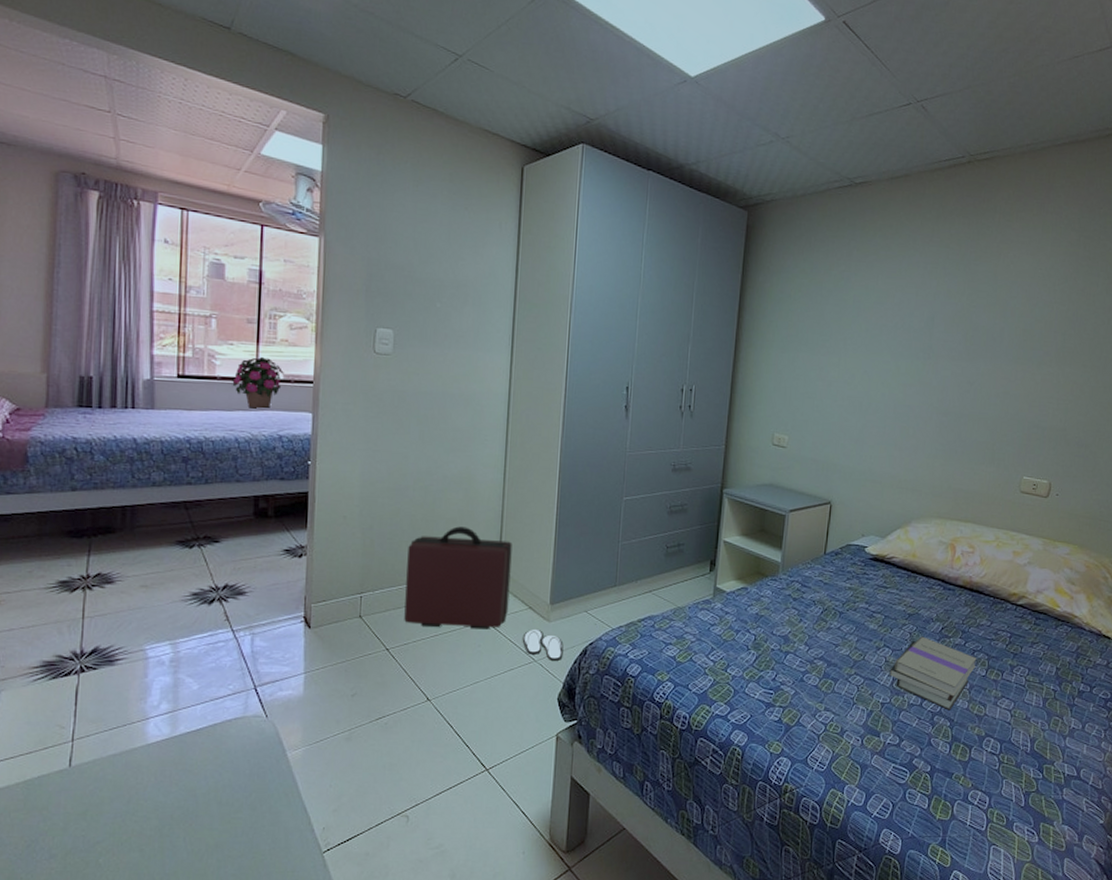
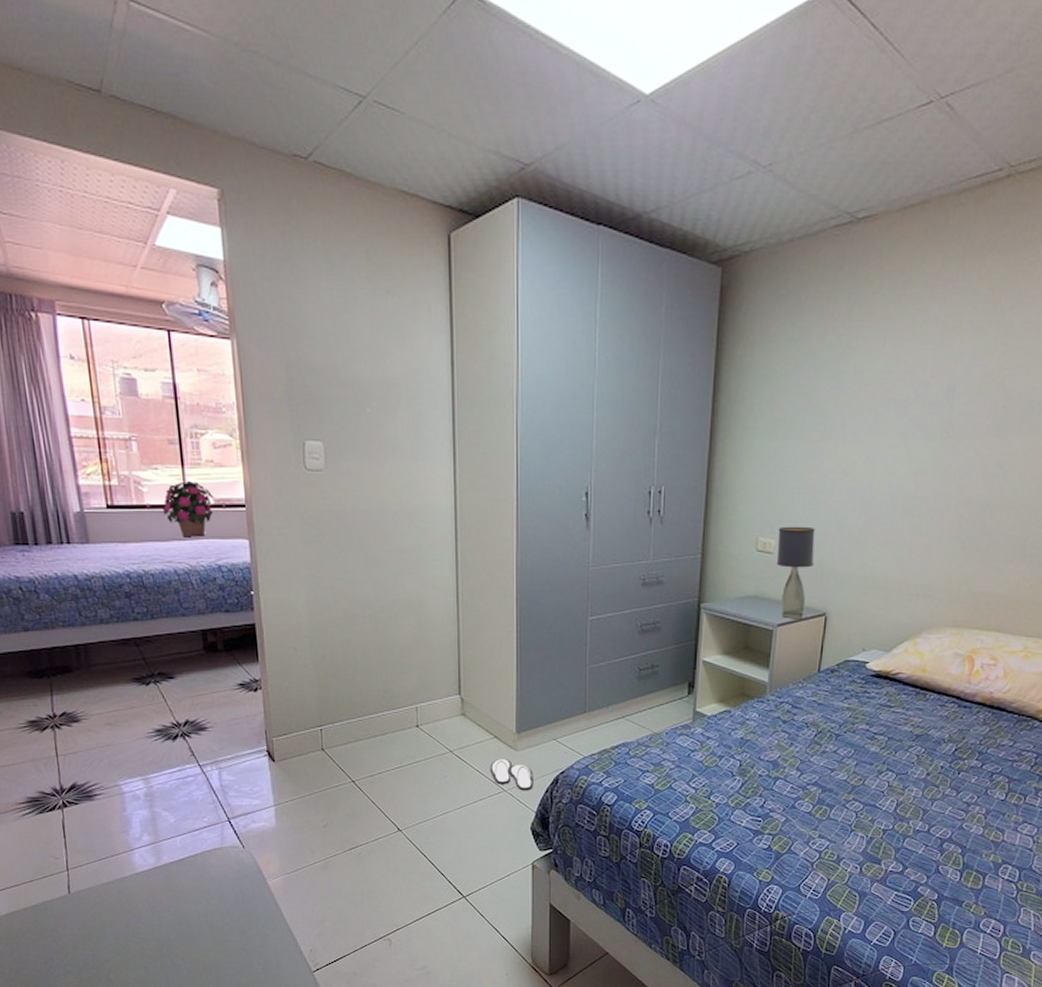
briefcase: present [404,526,512,630] -> none [363,654,473,760]
table lamp: none [789,424,822,507] -> present [776,526,815,620]
books: present [889,636,977,711] -> none [892,759,996,837]

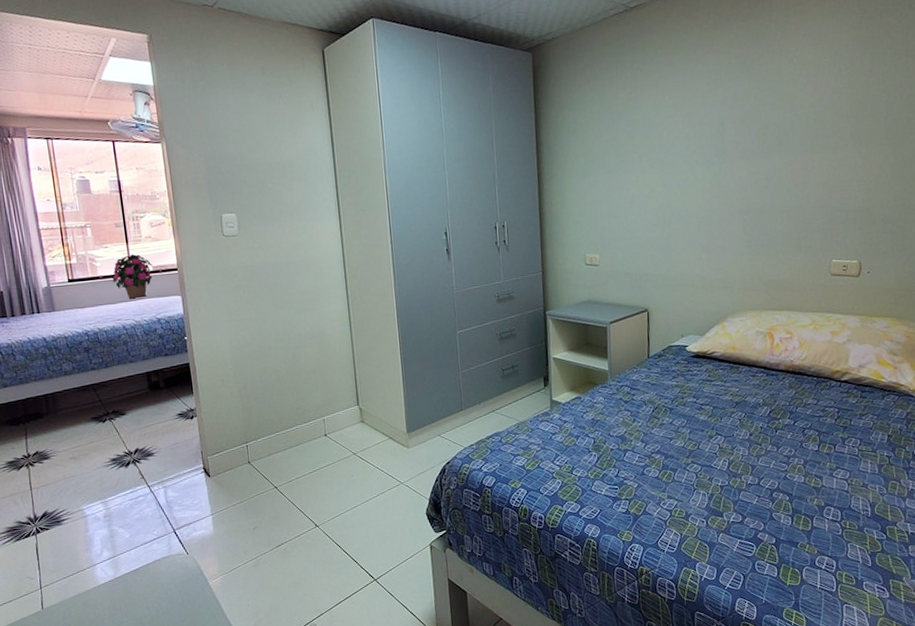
slippers: present [490,759,533,790] -> none [387,456,425,481]
table lamp: present [776,526,815,620] -> none [600,241,633,317]

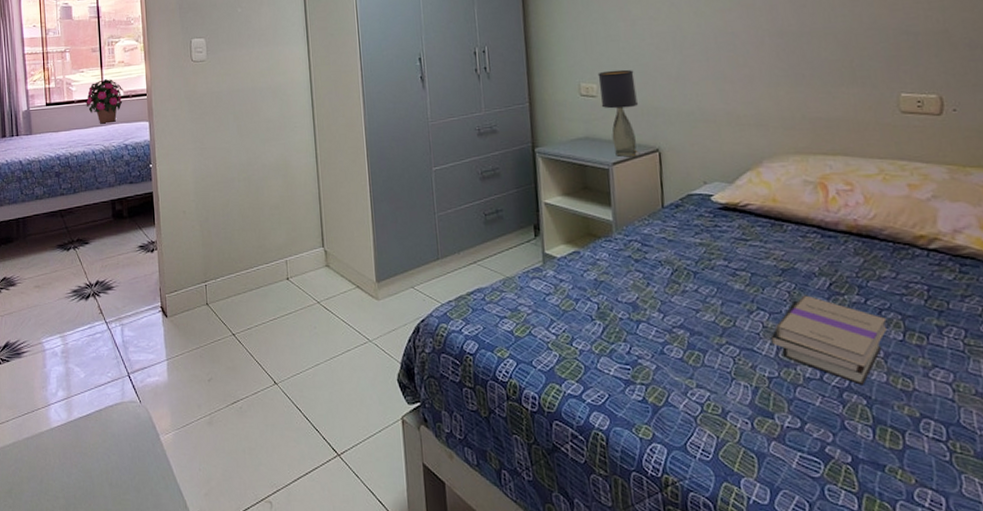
table lamp: none [600,241,633,317] -> present [597,69,640,157]
books: none [724,421,808,486] -> present [770,295,887,385]

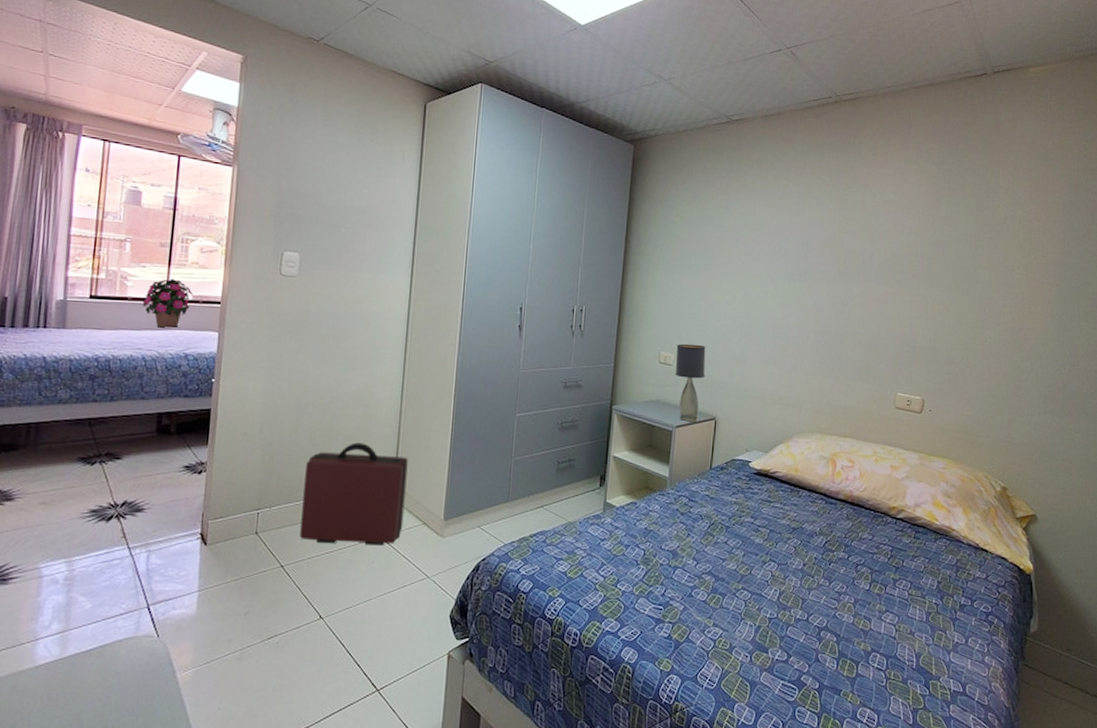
briefcase: none [240,211,338,311] -> present [300,442,408,546]
books: present [770,295,887,385] -> none [775,550,860,625]

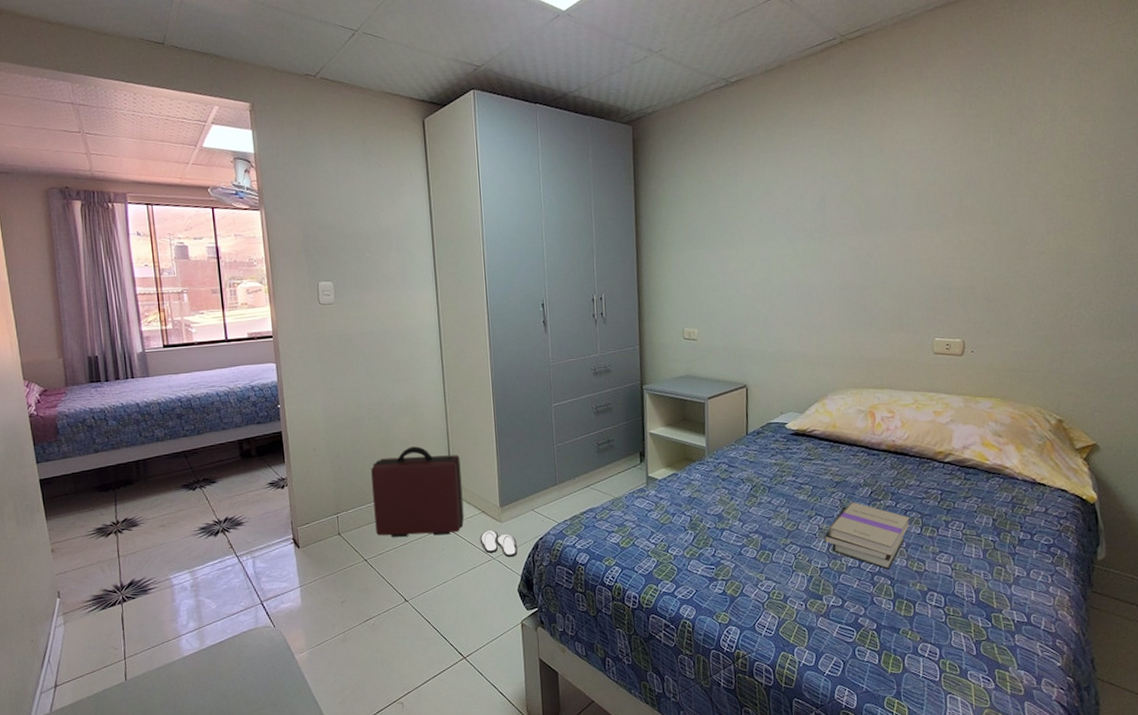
potted flower: present [142,279,193,329] -> none [207,321,248,366]
slippers: none [416,545,457,577] -> present [479,531,518,557]
table lamp: present [675,343,706,422] -> none [699,316,732,392]
books: none [775,550,860,625] -> present [824,502,910,570]

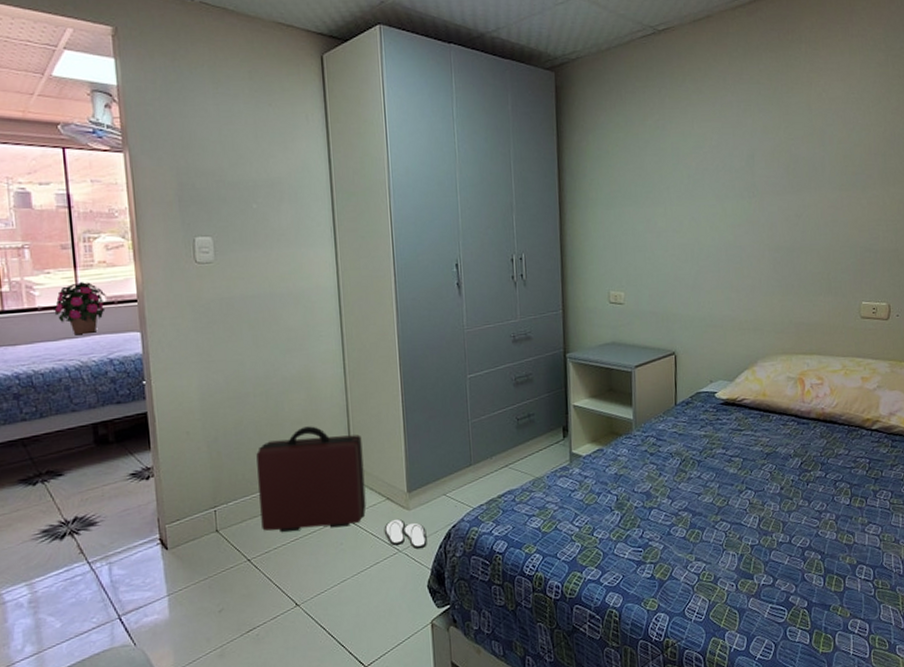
potted flower: none [207,321,248,366] -> present [54,282,106,335]
books: present [824,502,910,570] -> none [754,474,839,544]

